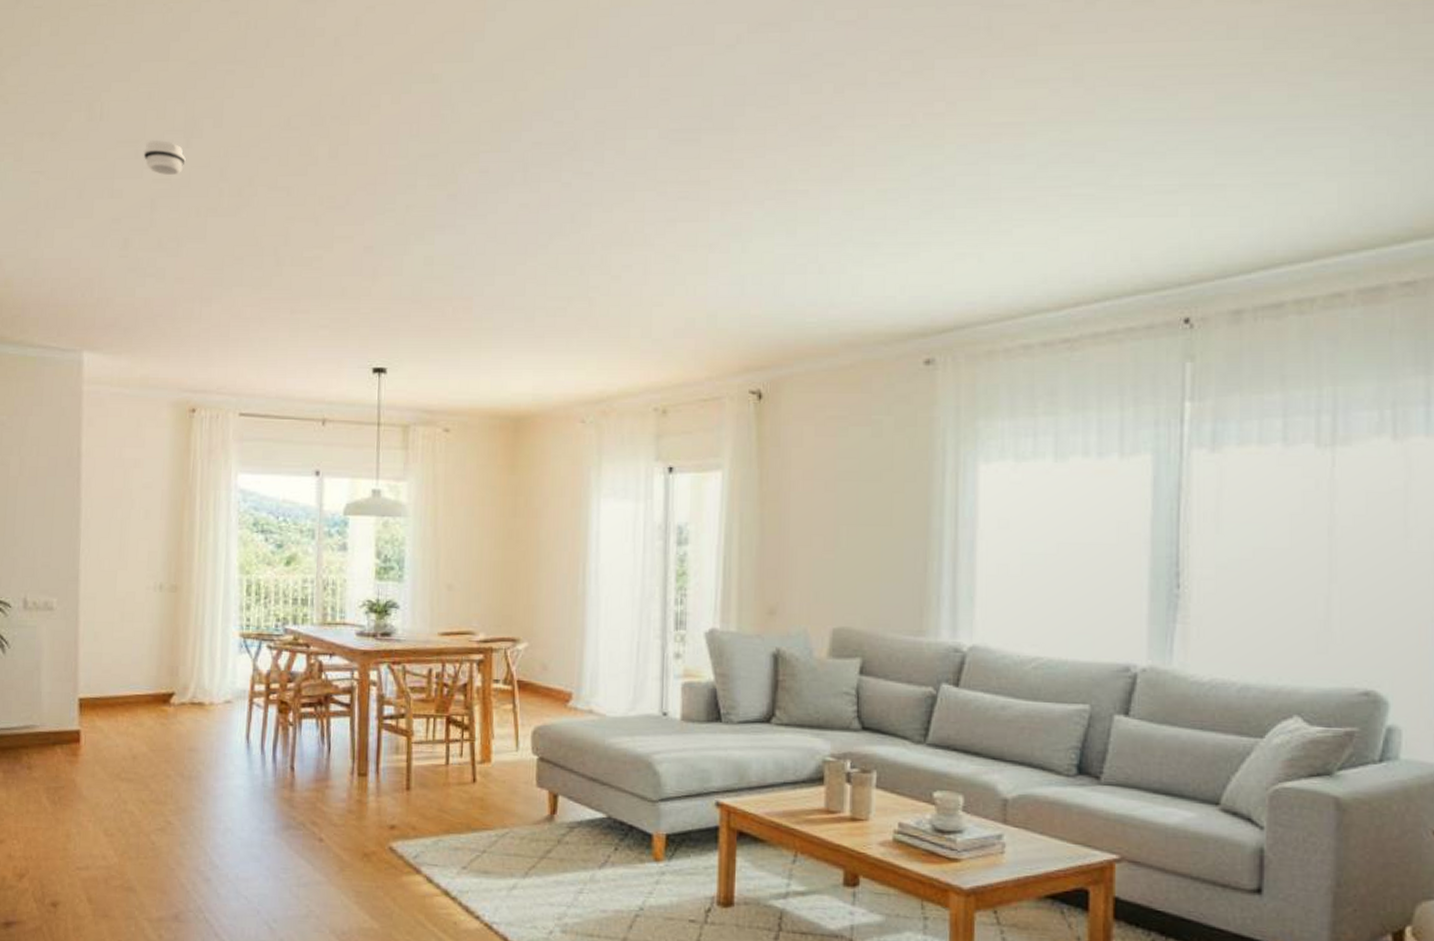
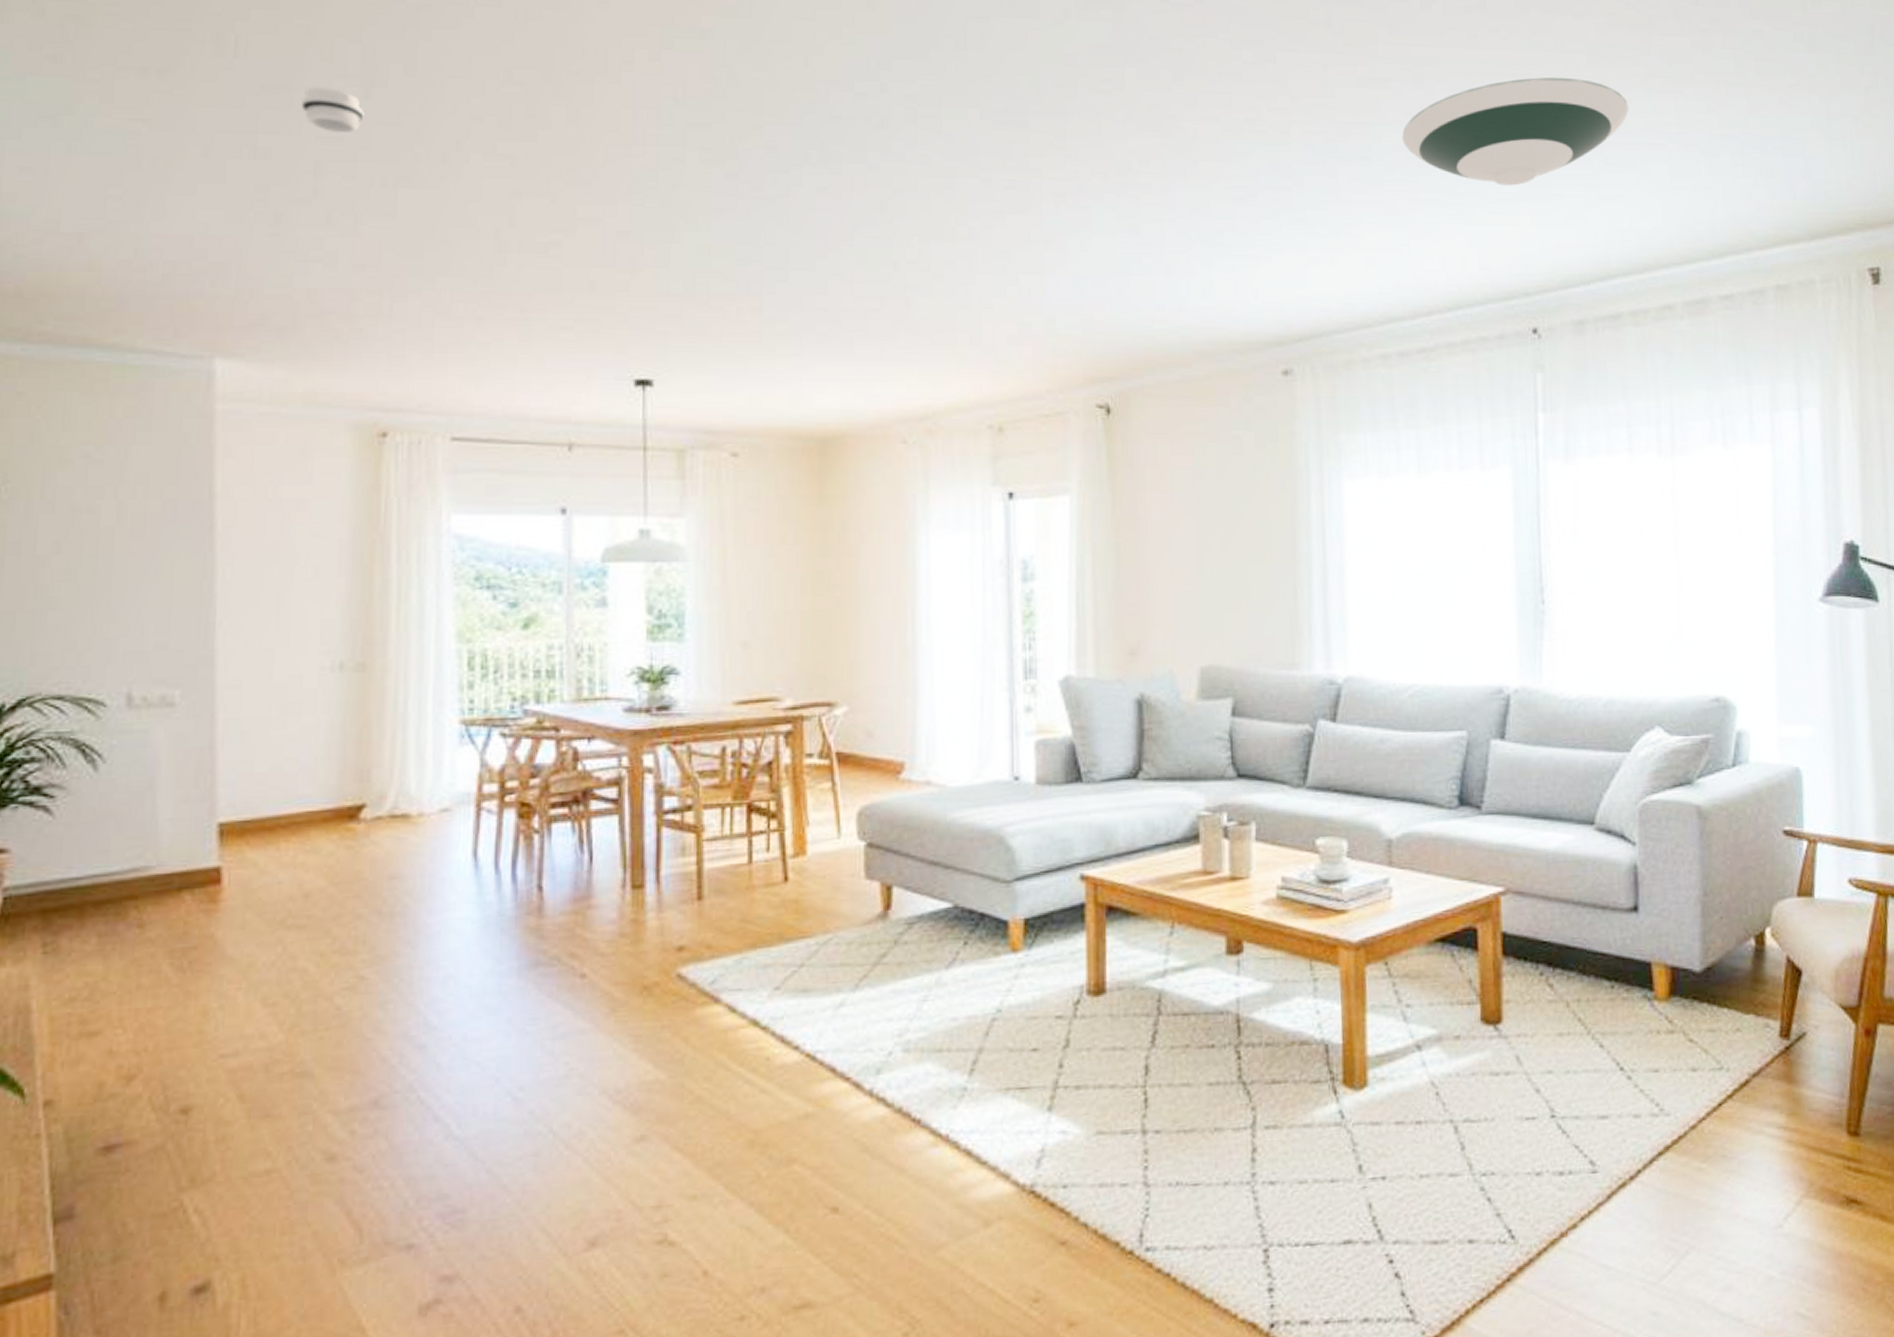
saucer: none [1057,65,1307,178] -> present [1402,77,1629,186]

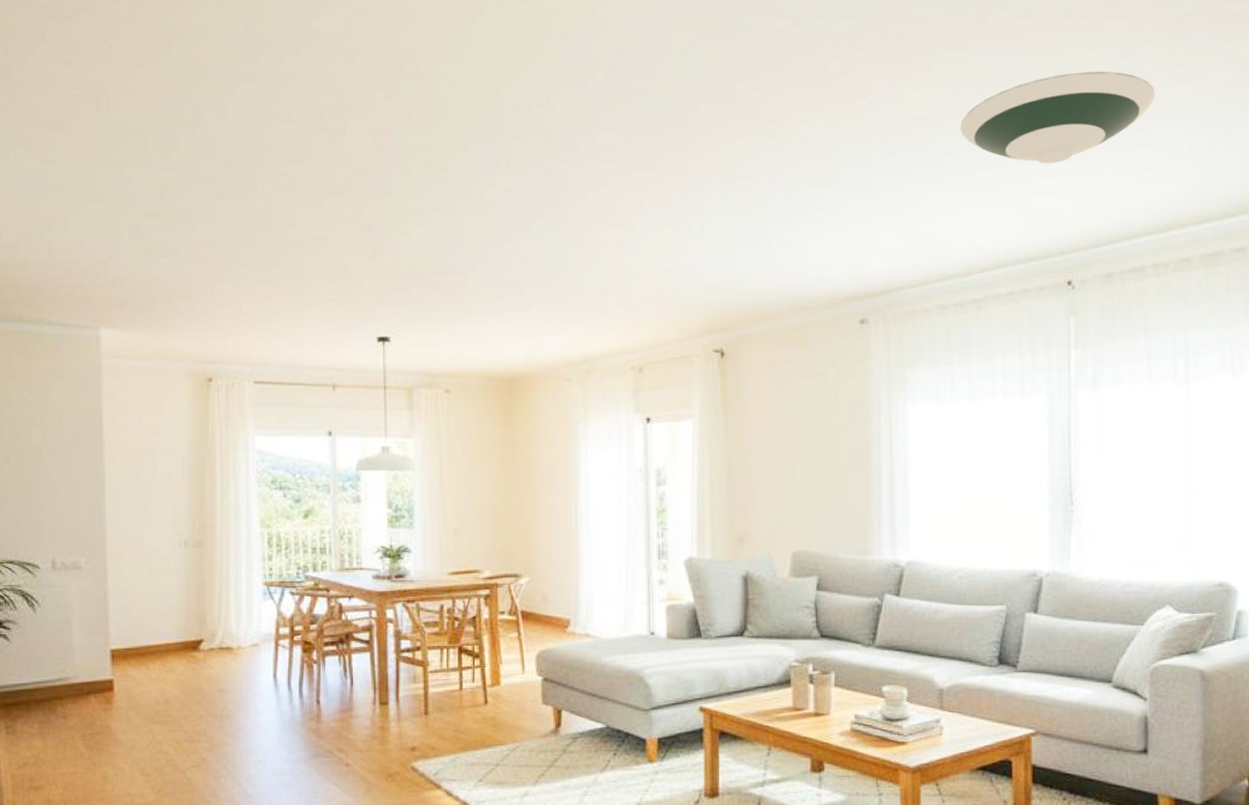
smoke detector: present [301,86,364,134] -> none [151,131,192,165]

